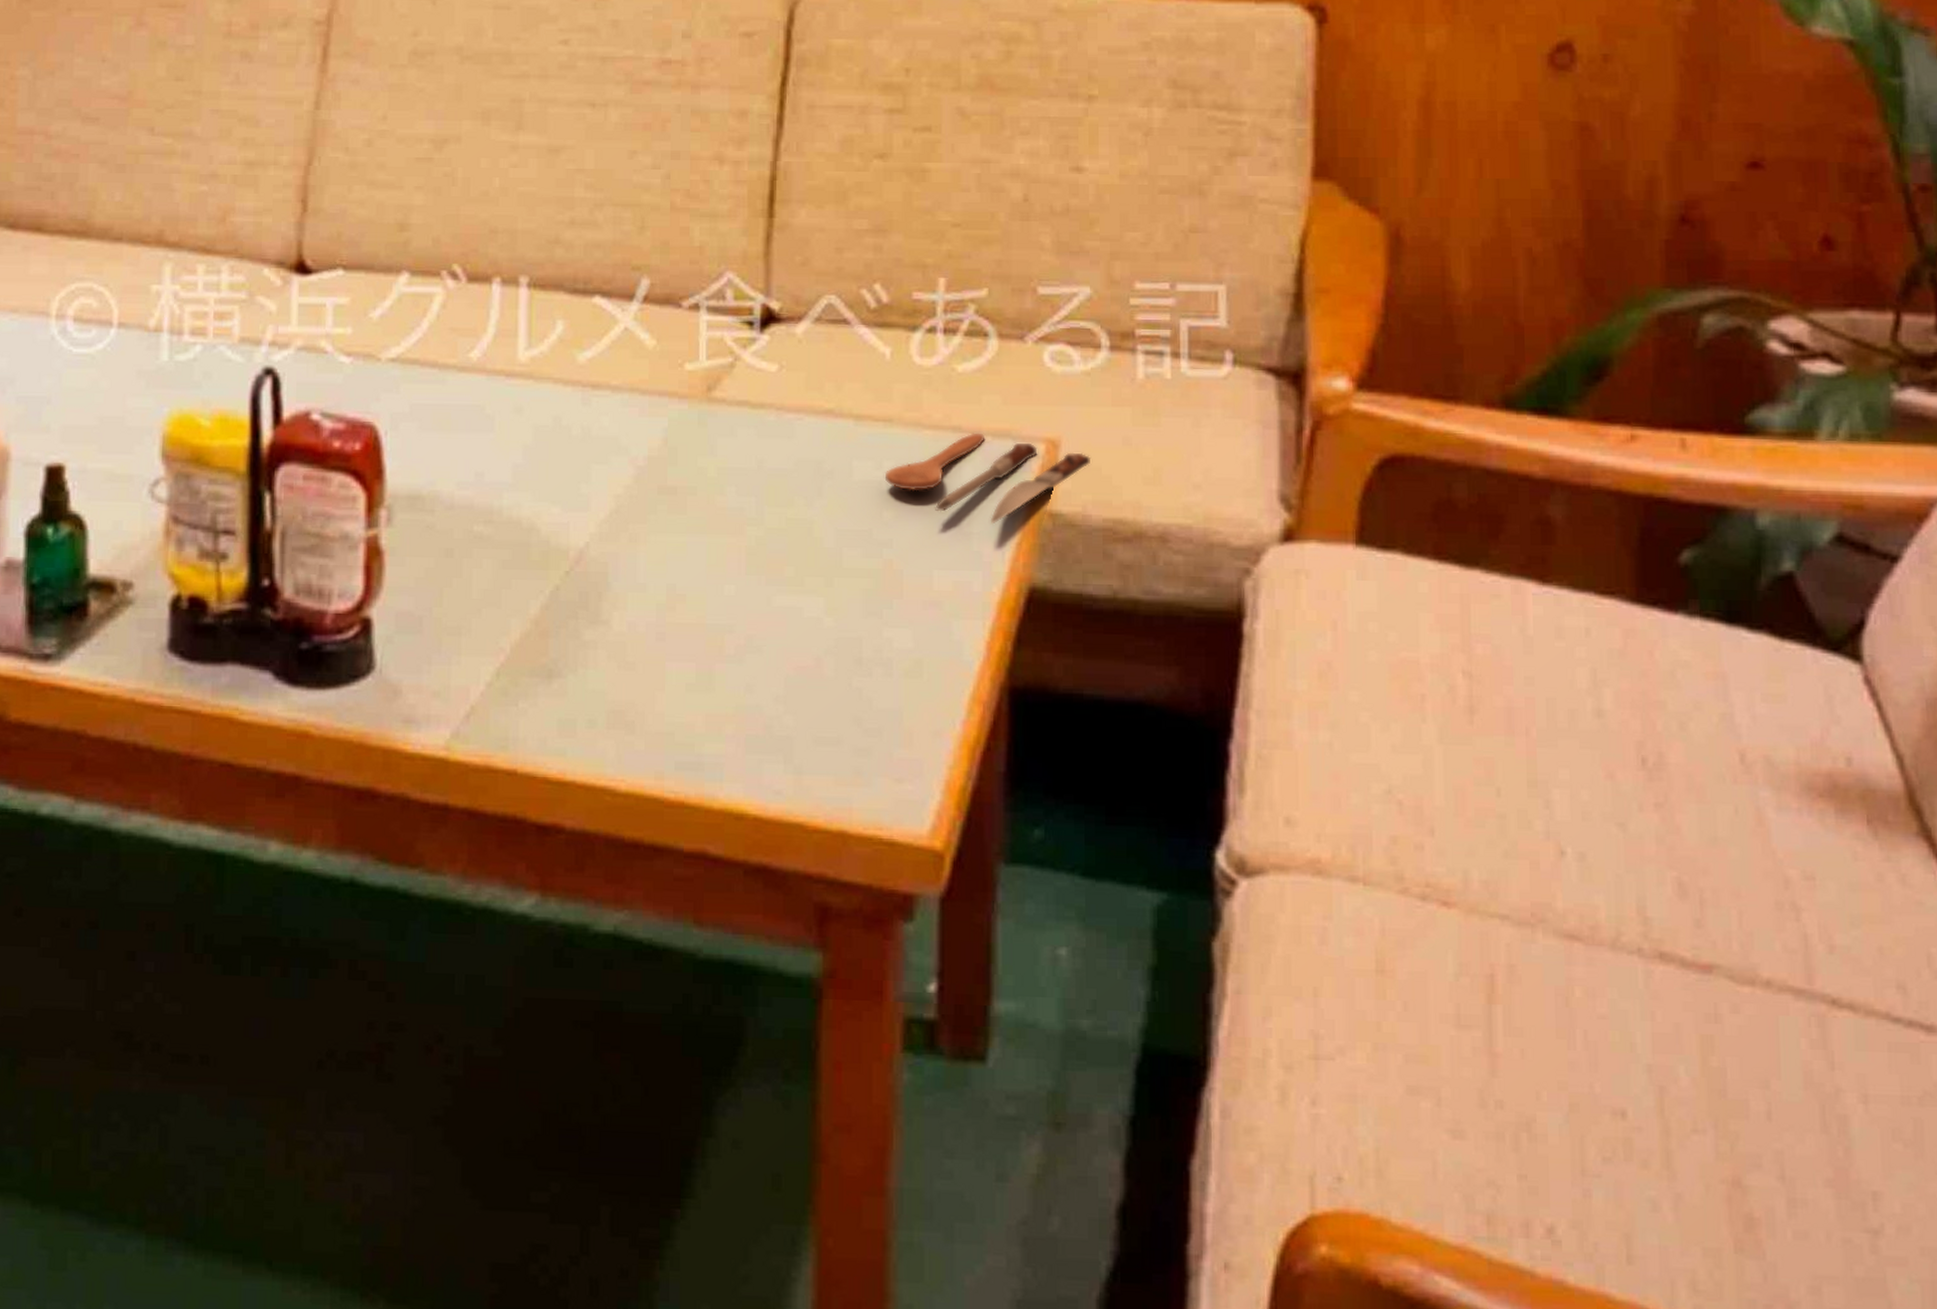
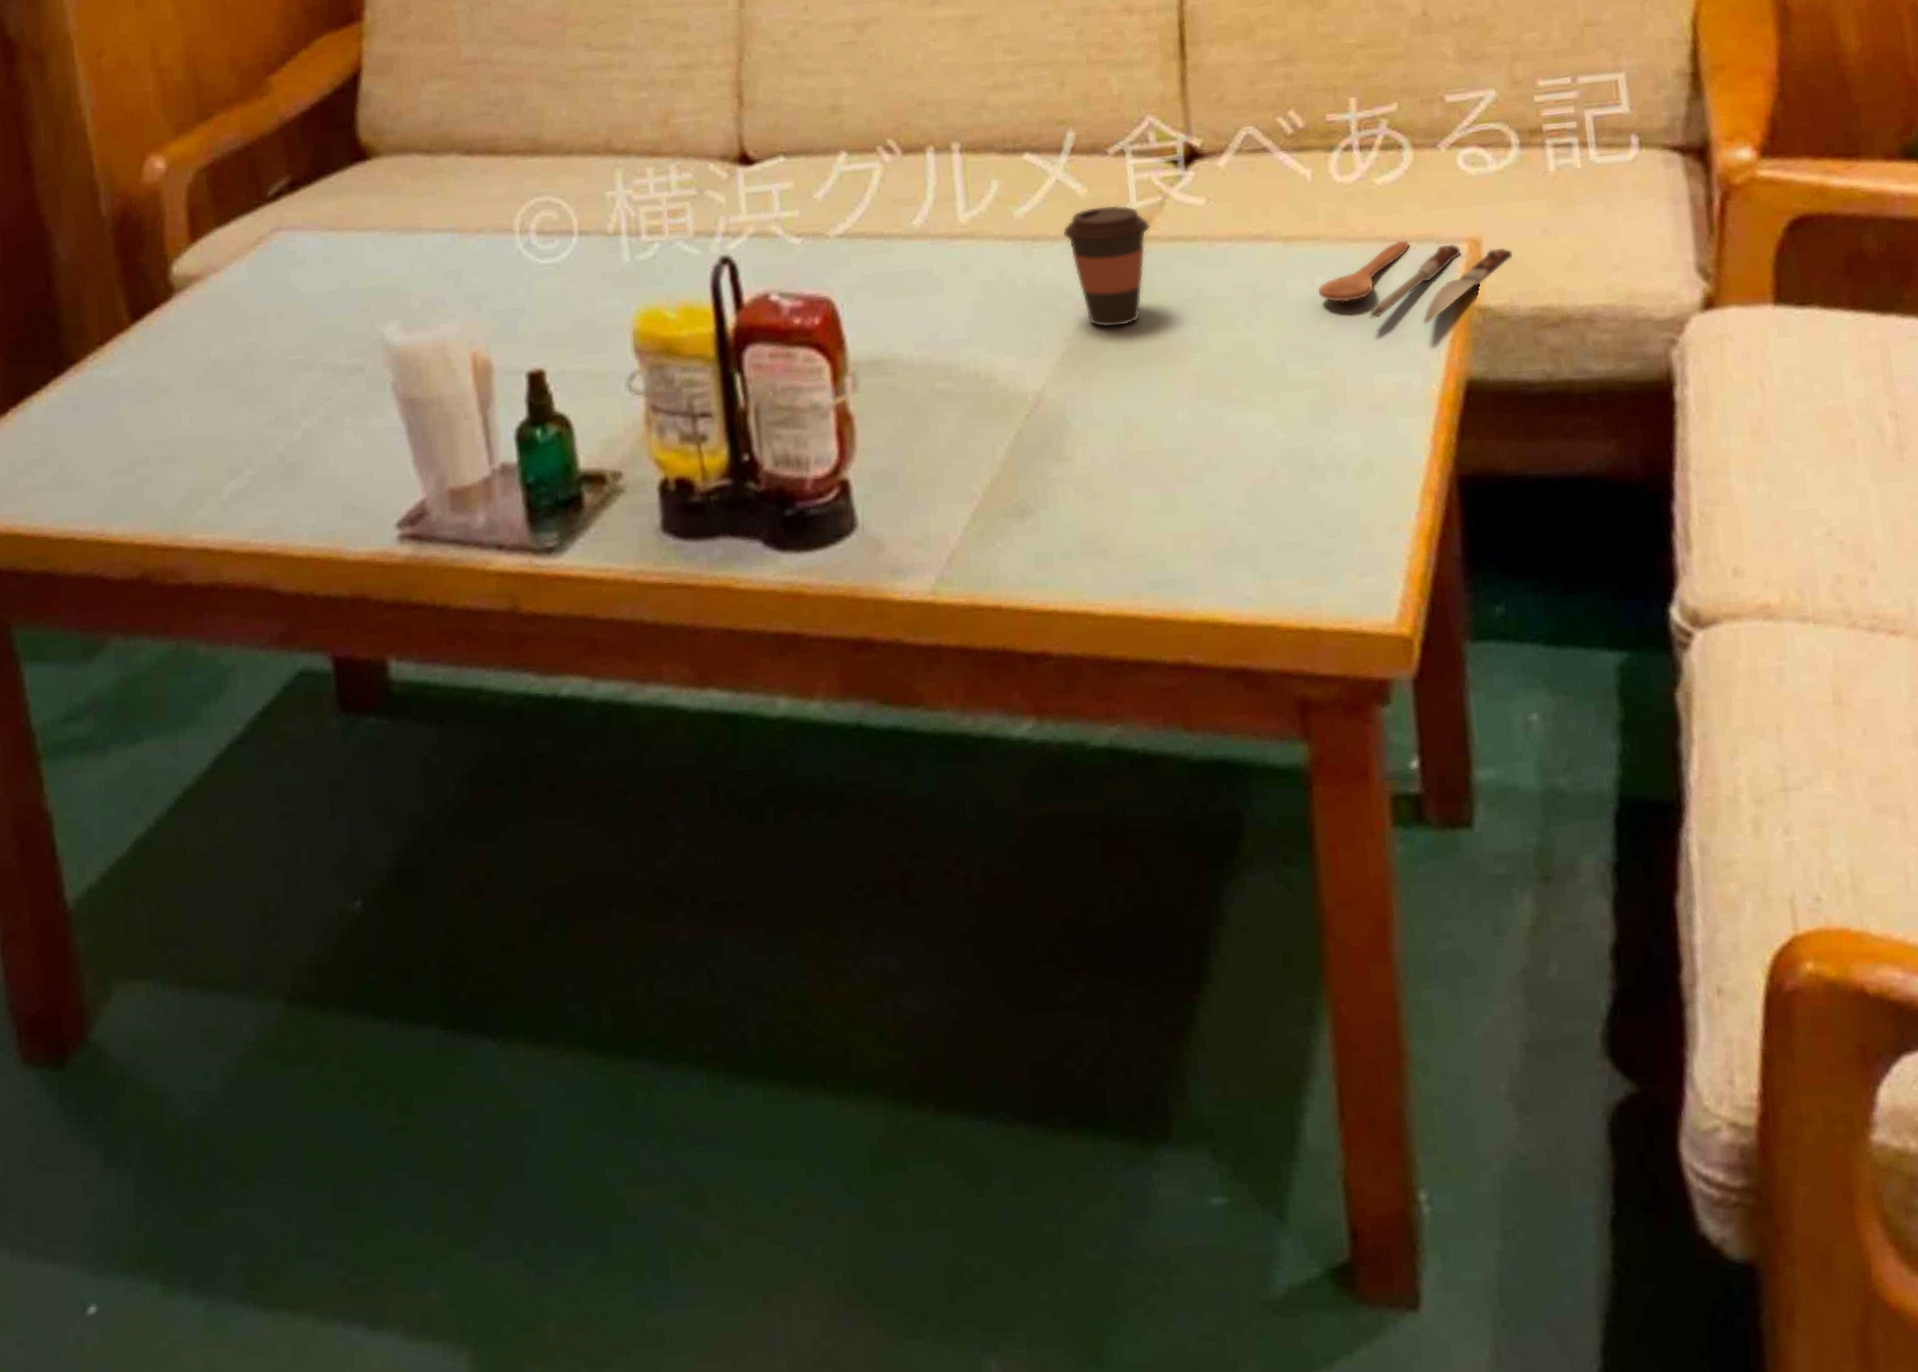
coffee cup: none [625,360,718,490] -> present [1062,204,1151,328]

